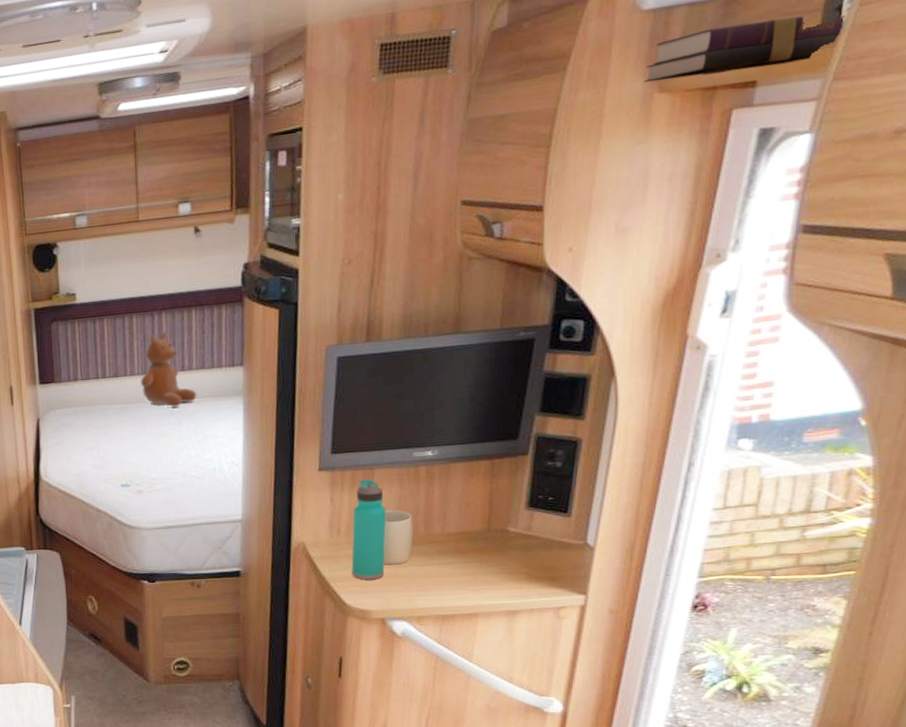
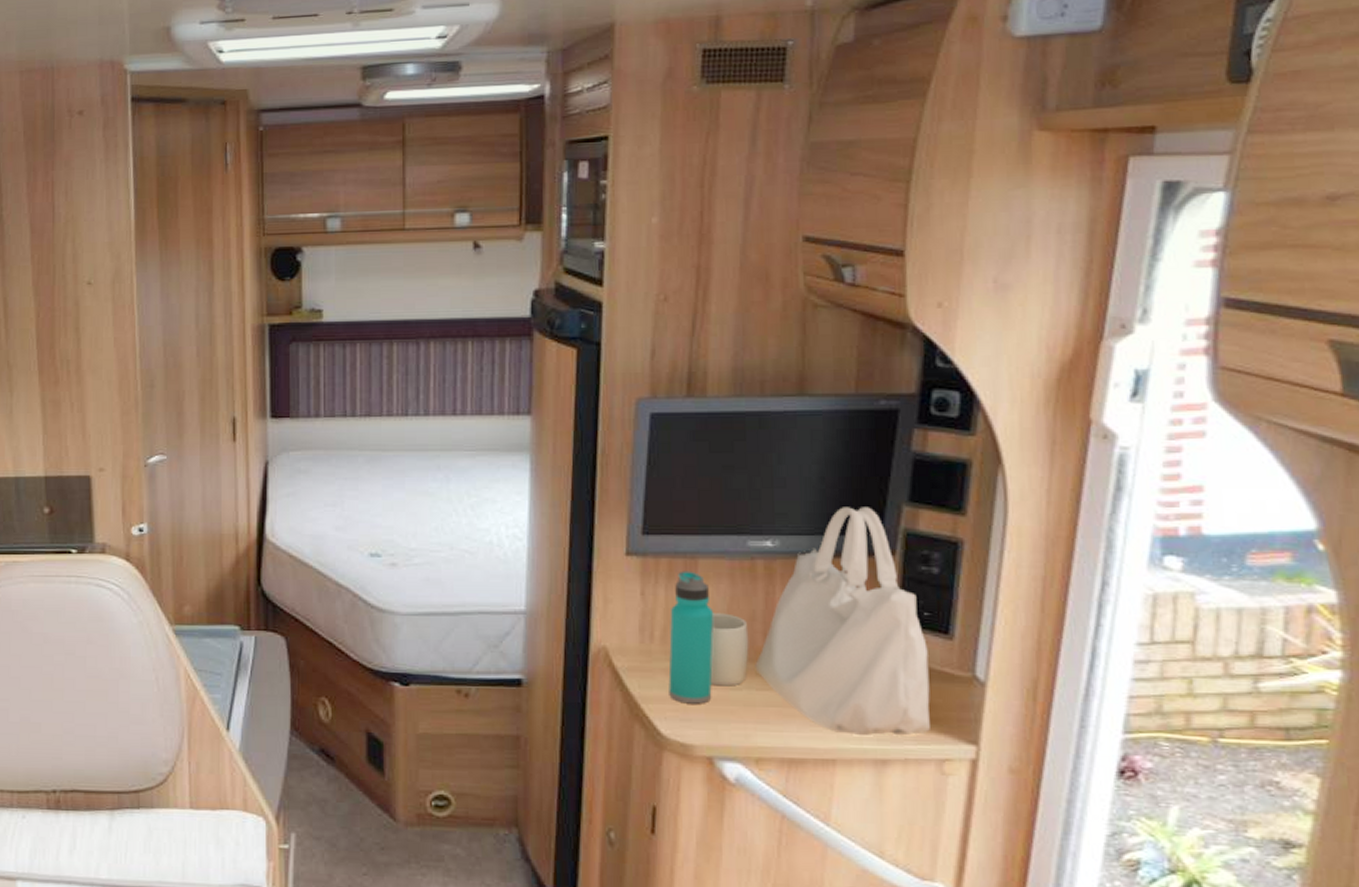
teddy bear: present [140,331,197,408] -> none [399,364,471,460]
handbag: none [417,418,551,594] -> present [755,507,930,736]
book: present [643,16,844,83] -> none [1020,57,1255,118]

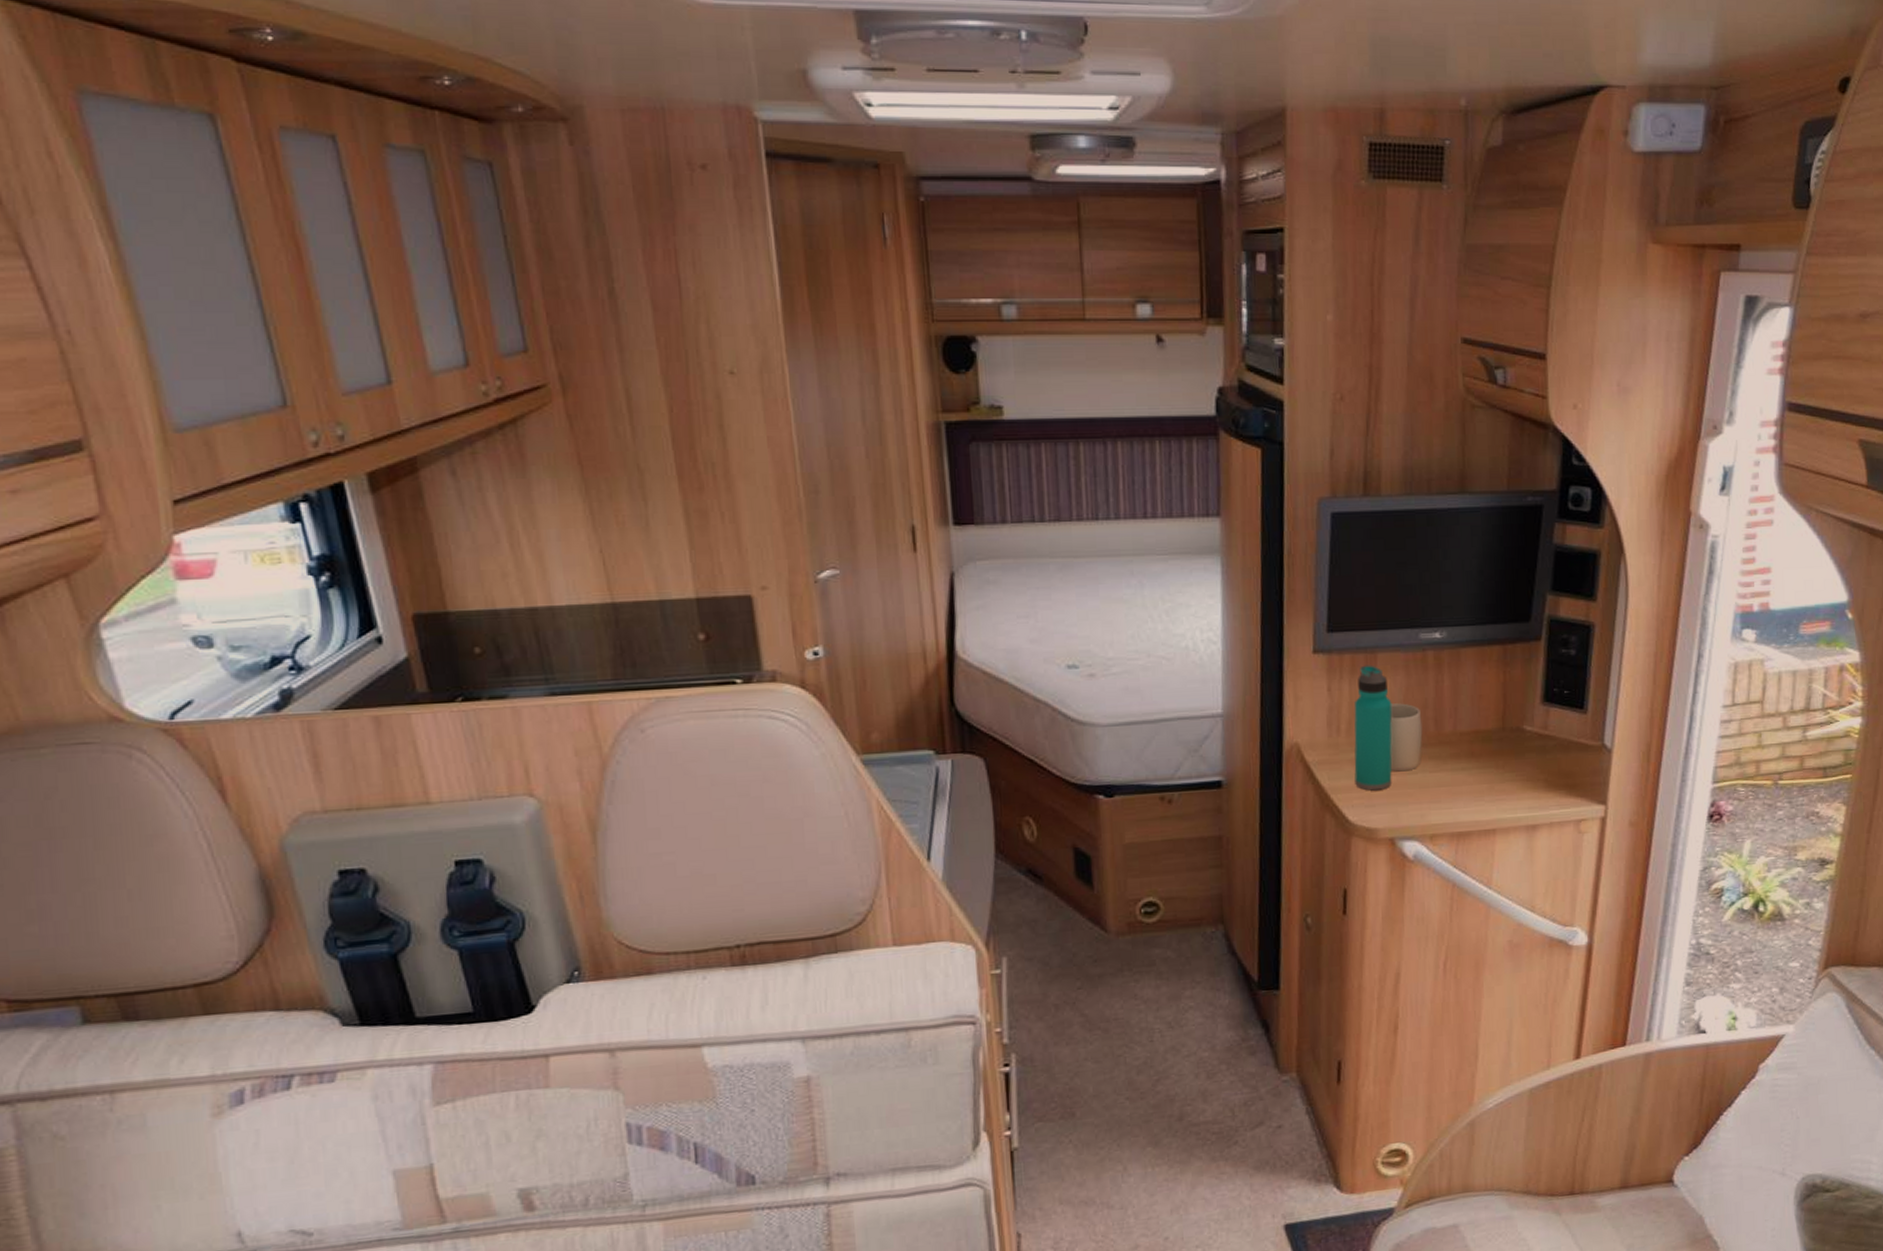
handbag: present [755,507,930,736] -> none [1428,597,1570,805]

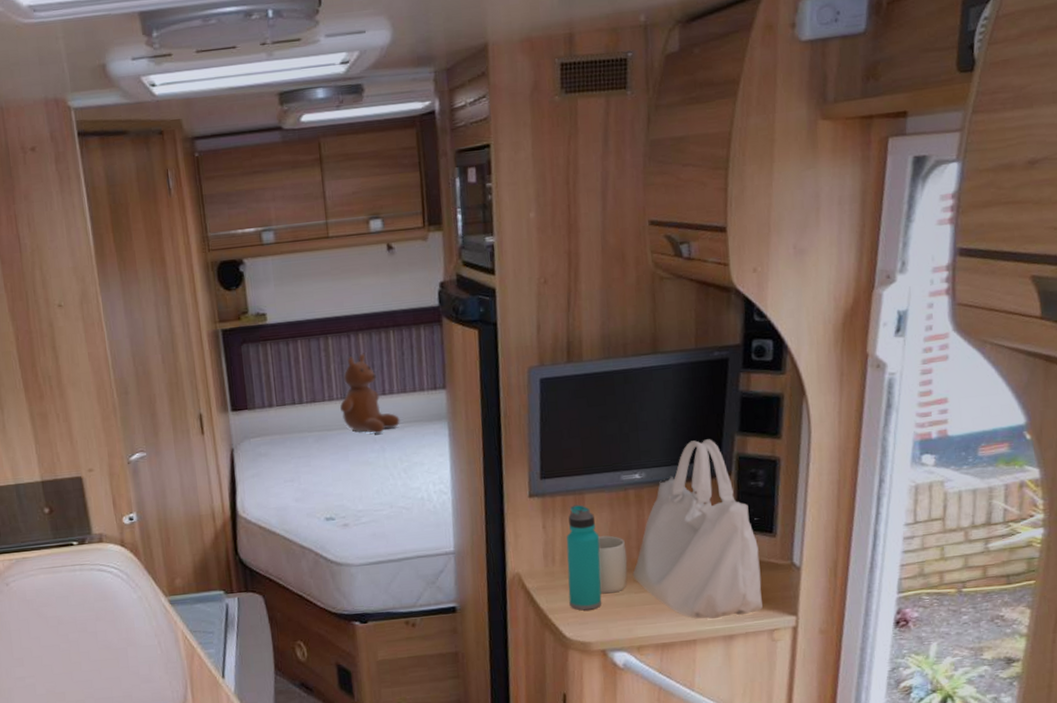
teddy bear: none [1090,465,1164,566] -> present [339,353,400,434]
handbag: none [1428,597,1570,805] -> present [632,439,763,619]

